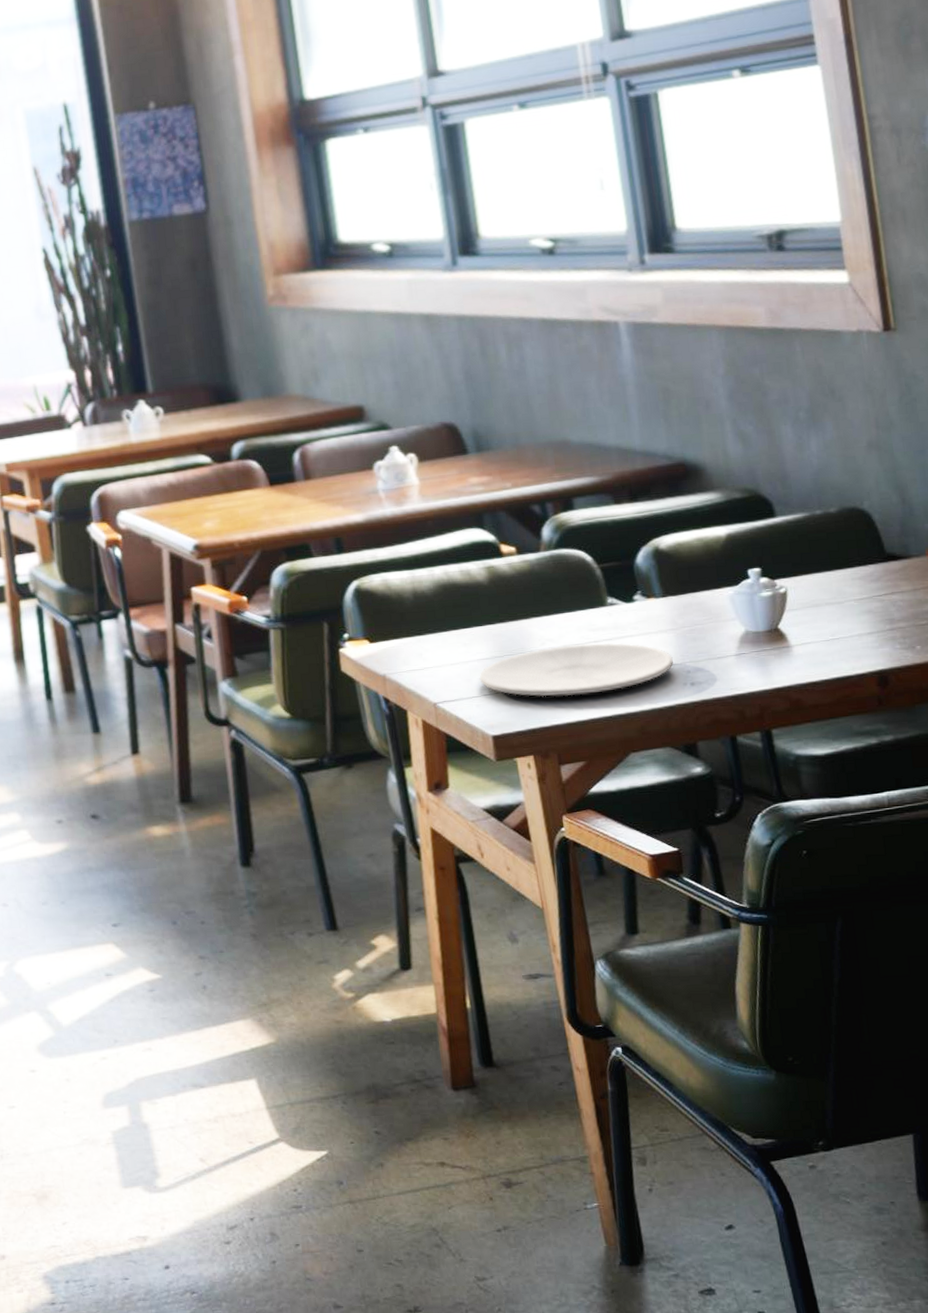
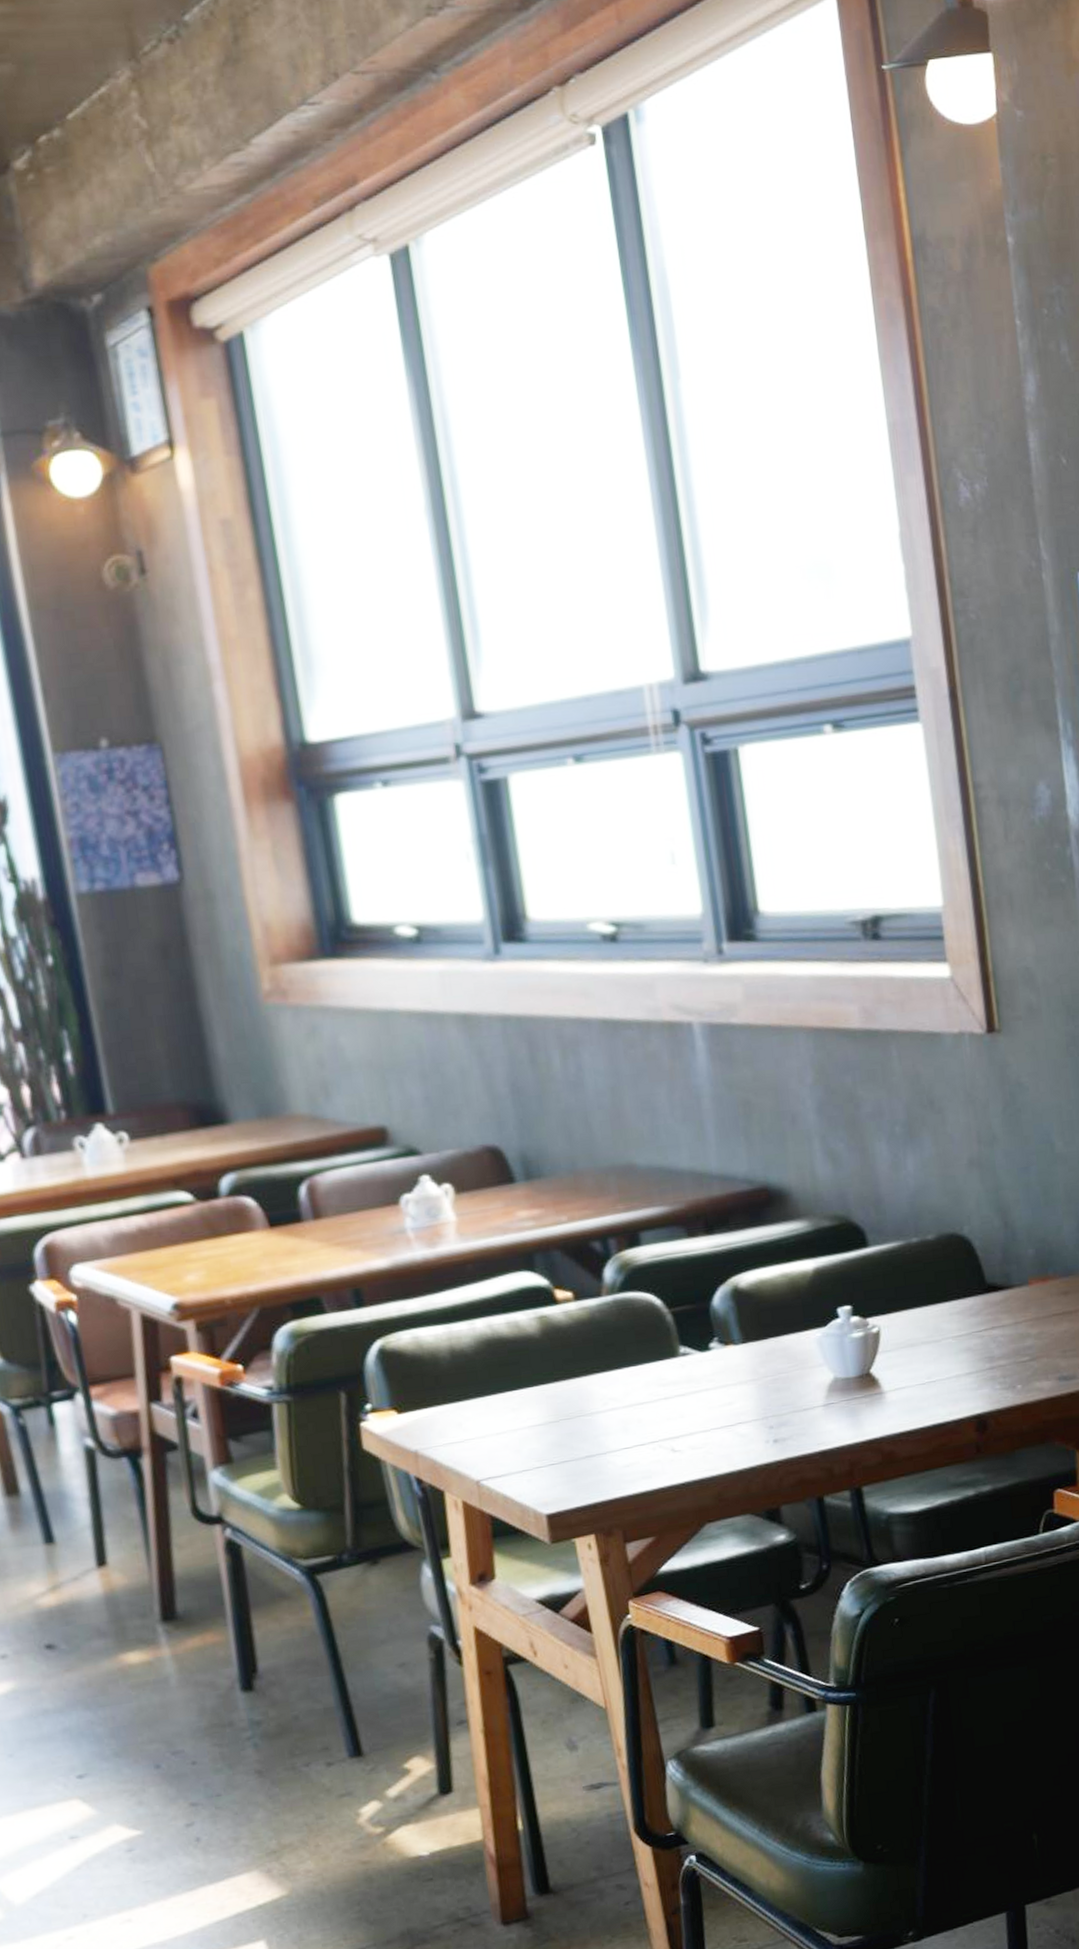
plate: present [479,642,673,697] -> none [530,1398,754,1466]

